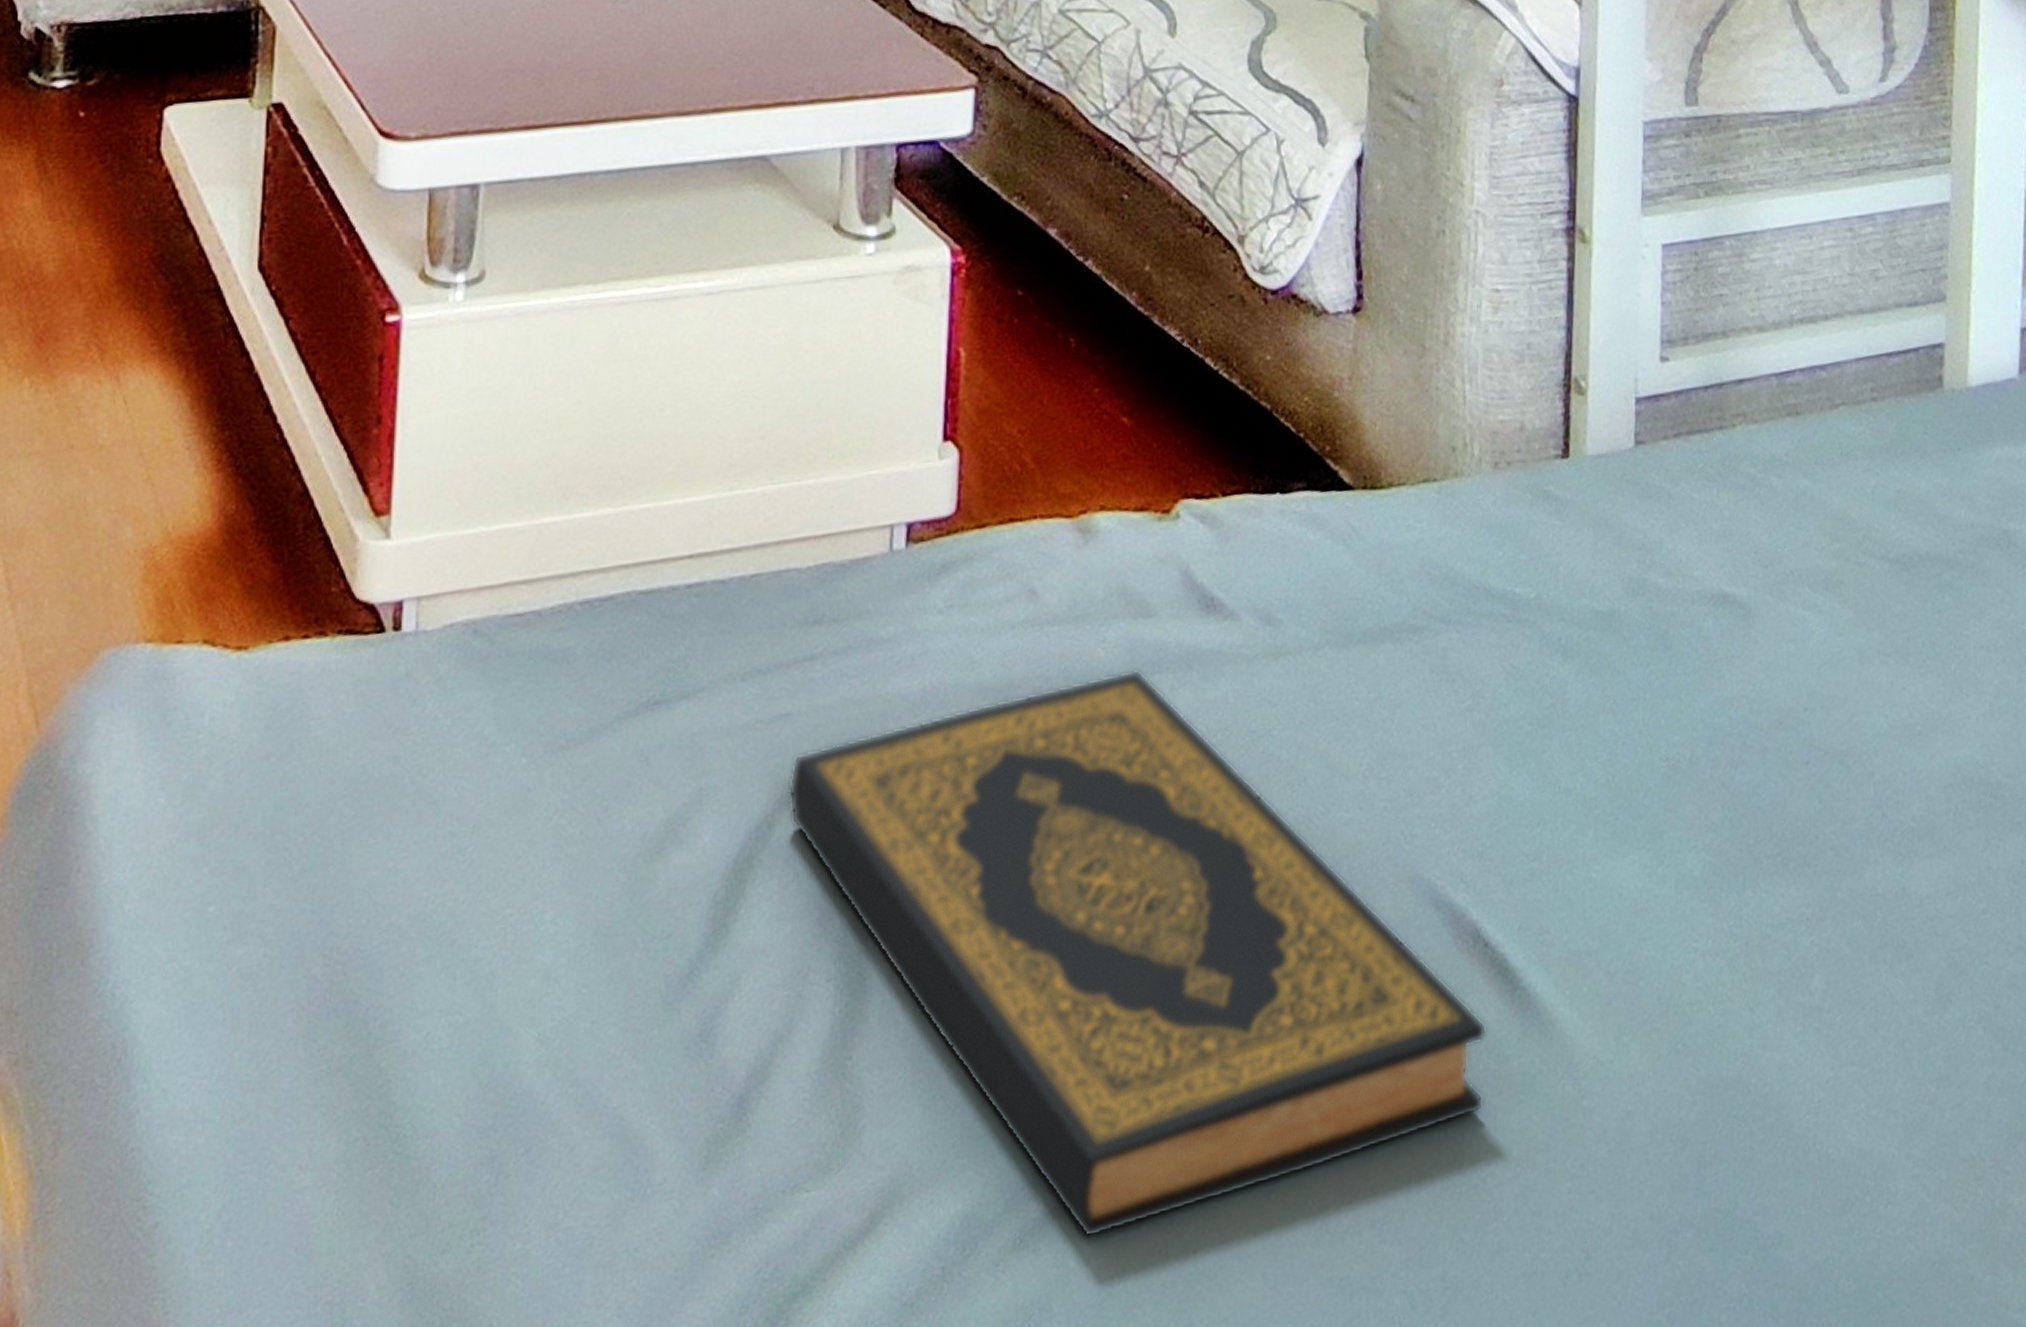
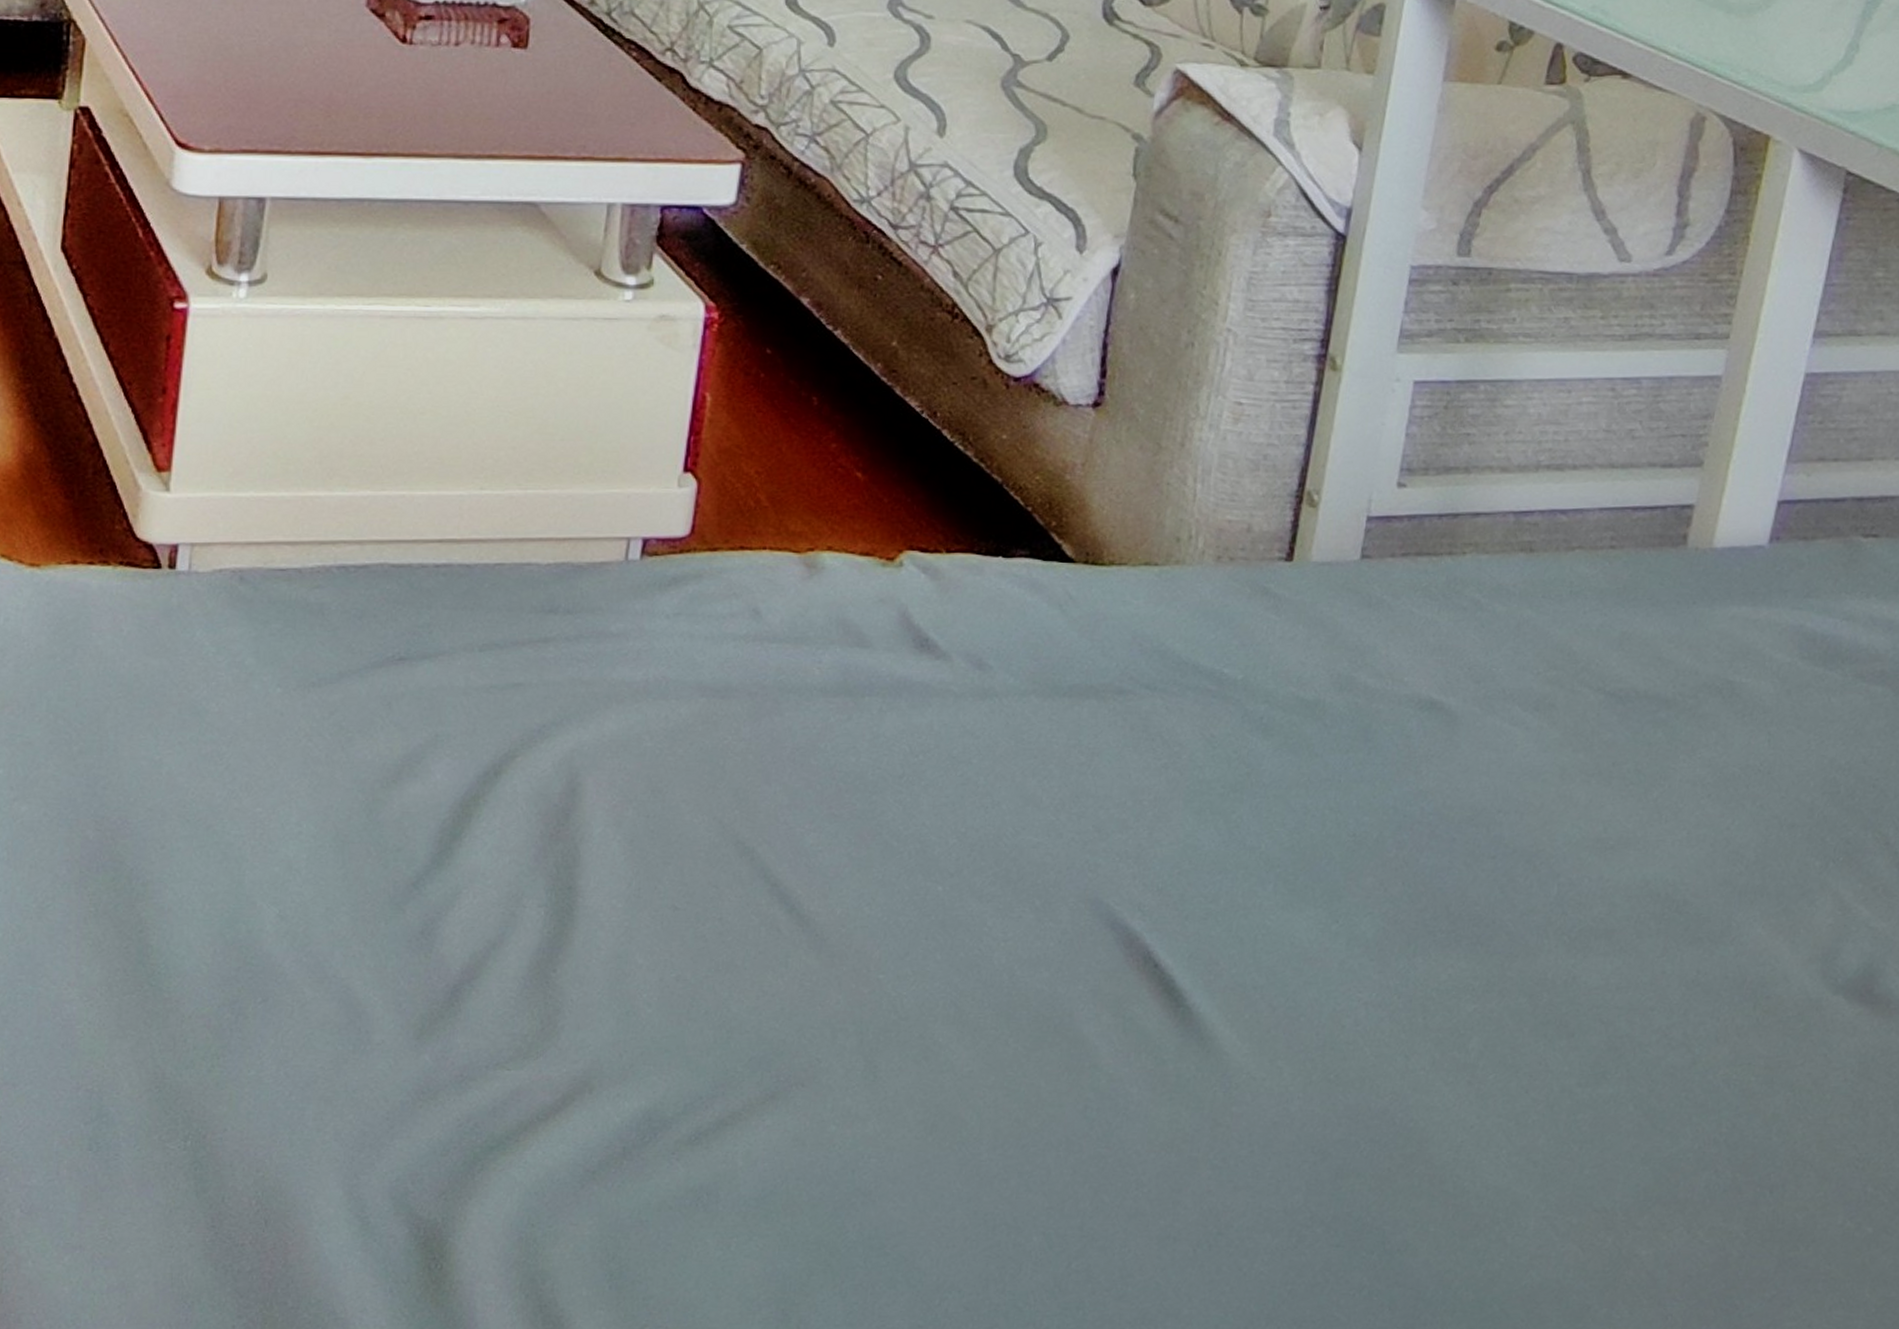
hardback book: present [787,669,1487,1239] -> none [514,689,1148,1146]

